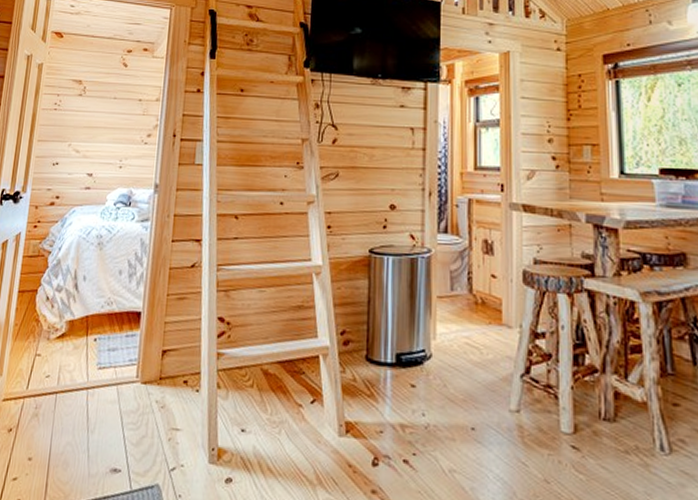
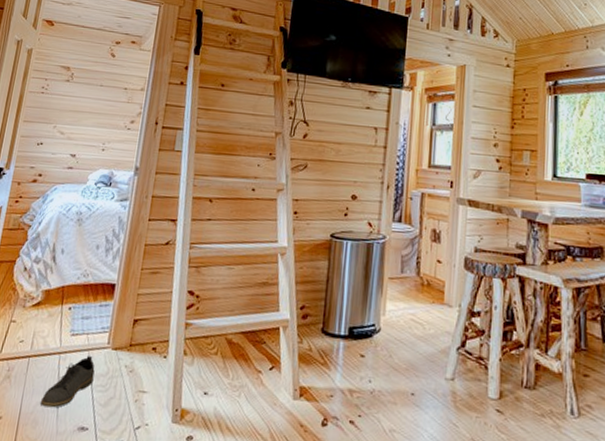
shoe: none [69,391,125,448] -> present [40,356,95,408]

